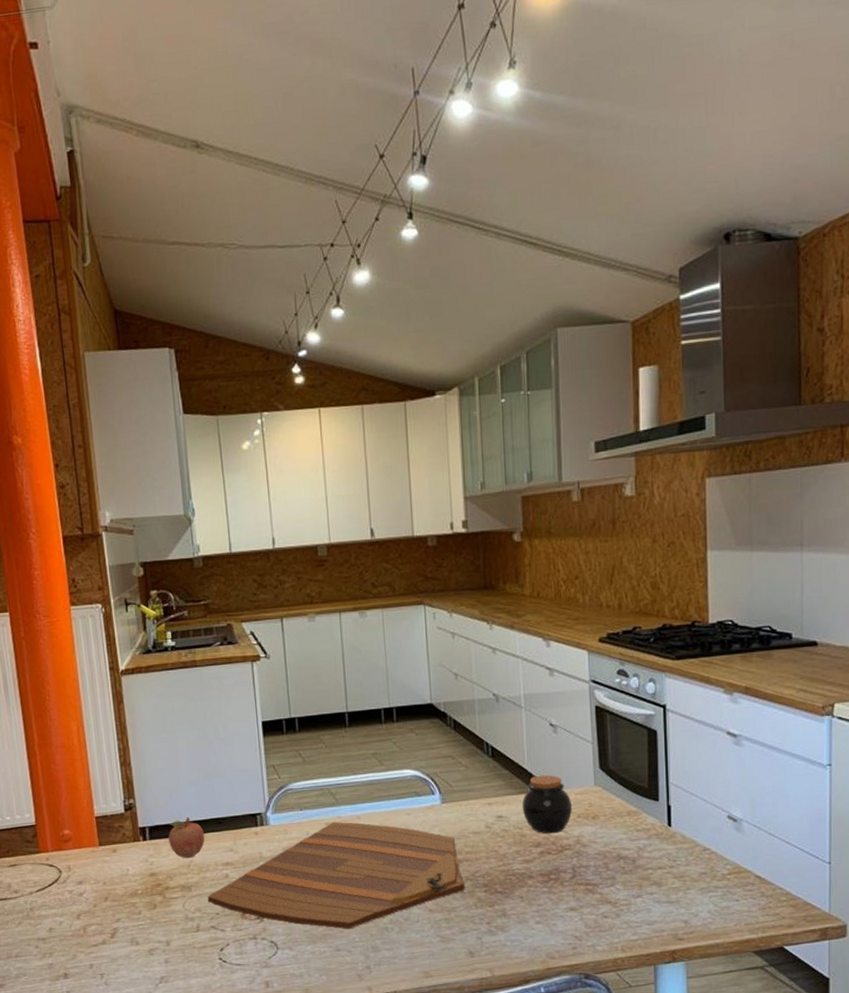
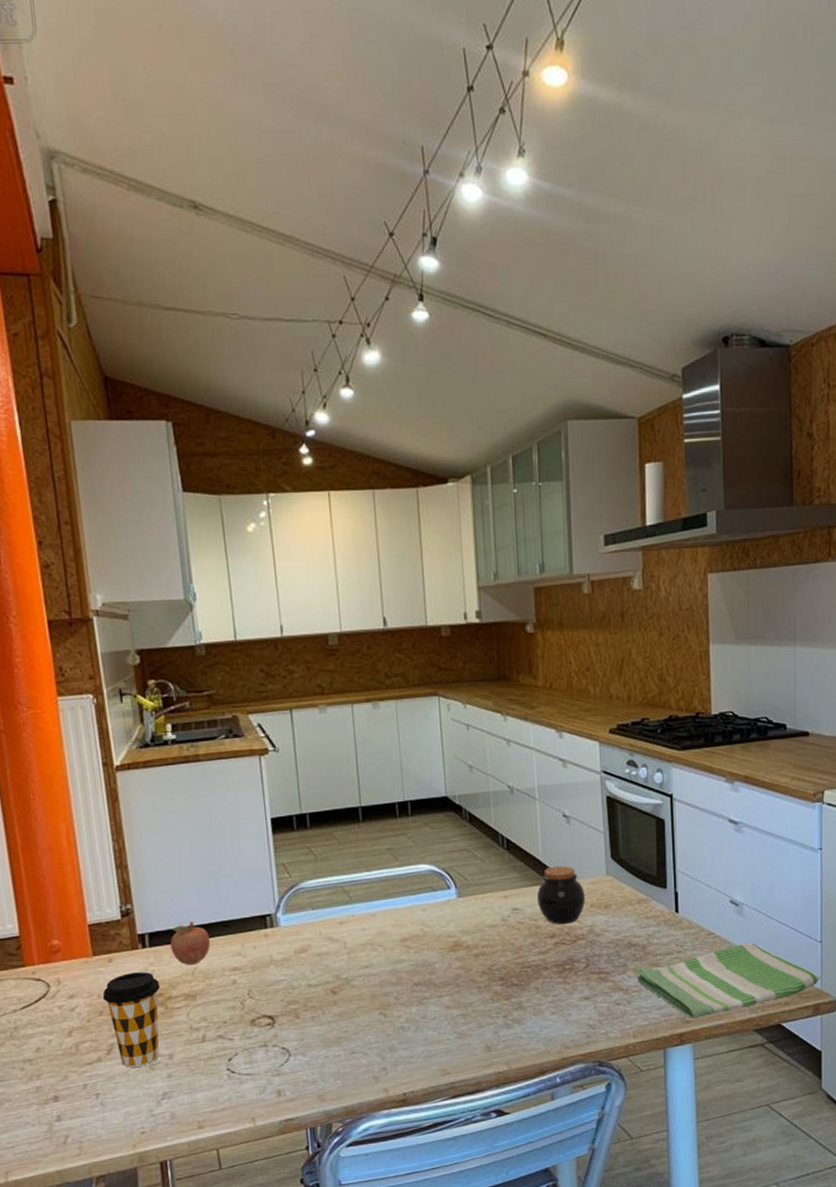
coffee cup: none [107,863,159,951] -> present [102,972,160,1068]
cutting board: present [207,821,466,930] -> none [213,920,482,1031]
dish towel: none [623,860,828,936] -> present [634,942,820,1018]

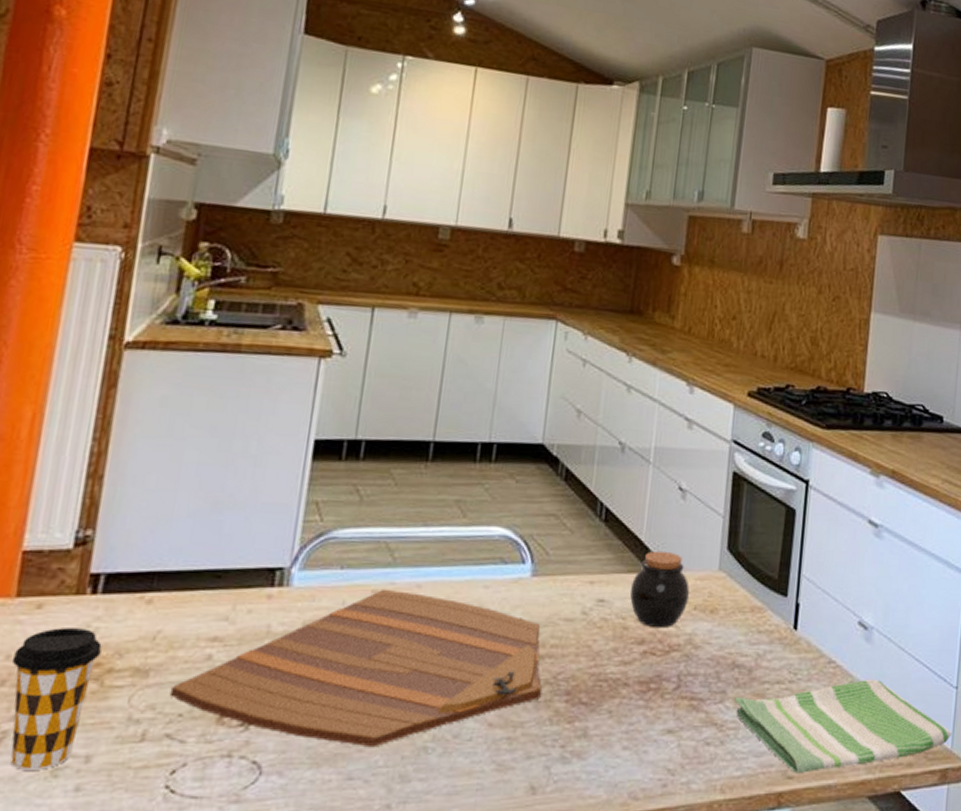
fruit: present [170,921,211,965] -> none [131,563,192,625]
cutting board: none [213,920,482,1031] -> present [169,588,543,748]

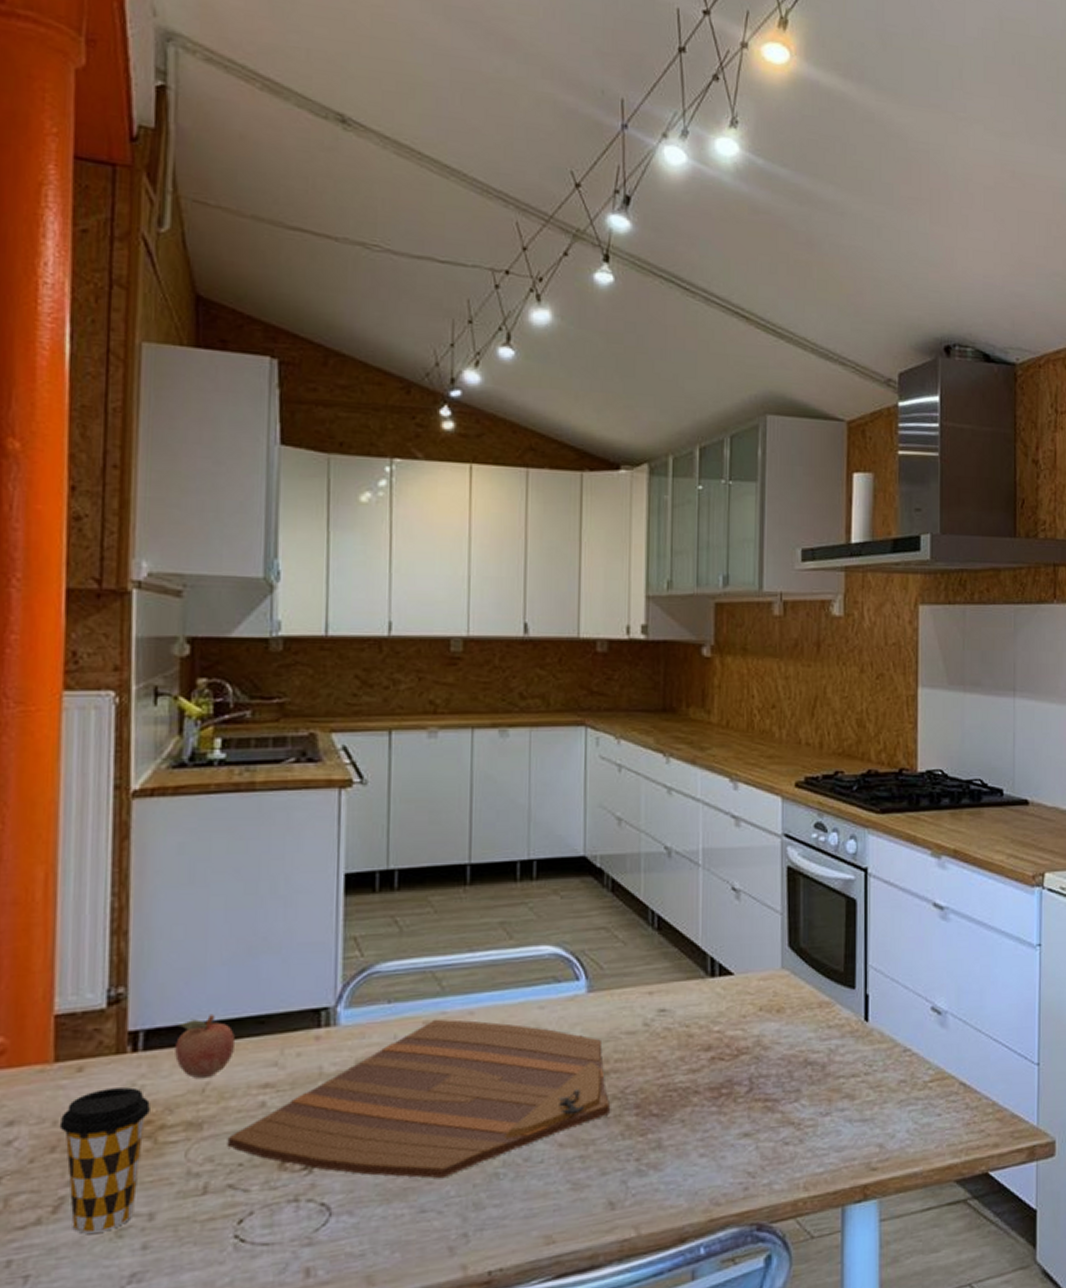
fruit: none [131,563,192,625] -> present [175,1013,236,1078]
jar: present [629,550,690,629] -> none [691,954,754,1033]
dish towel: present [734,679,952,773] -> none [810,1063,1036,1164]

